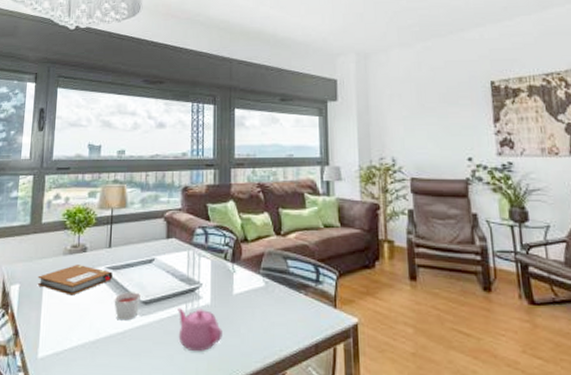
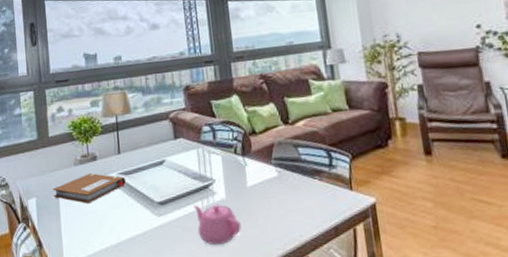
candle: present [114,292,142,321] -> none [130,194,157,223]

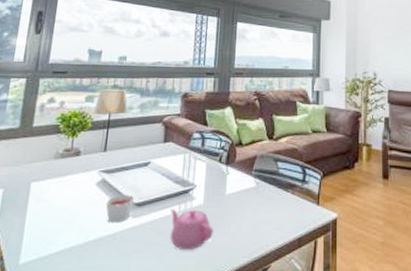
notebook: present [52,173,126,204] -> none [23,168,106,200]
candle: none [130,194,157,223] -> present [106,194,135,223]

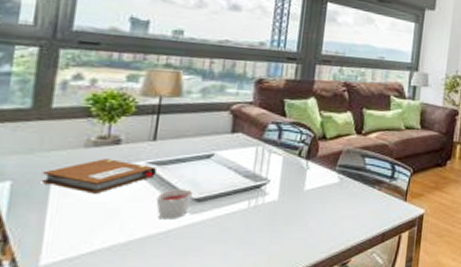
notebook: none [23,168,106,200] -> present [41,159,156,194]
teapot: present [170,209,214,251] -> none [236,205,289,247]

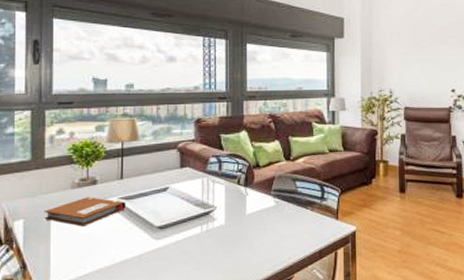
candle: present [156,189,194,220] -> none [128,218,157,246]

